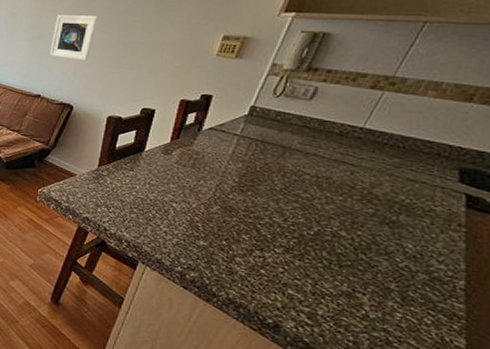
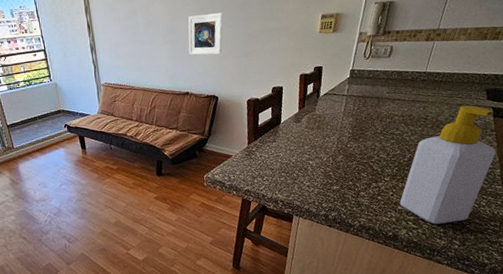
soap bottle: none [291,181,467,336] -> present [399,105,496,225]

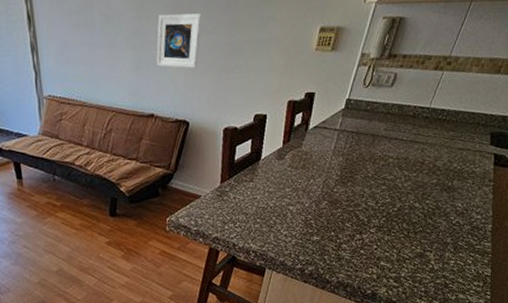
soap bottle: present [399,105,496,225] -> none [382,149,495,283]

